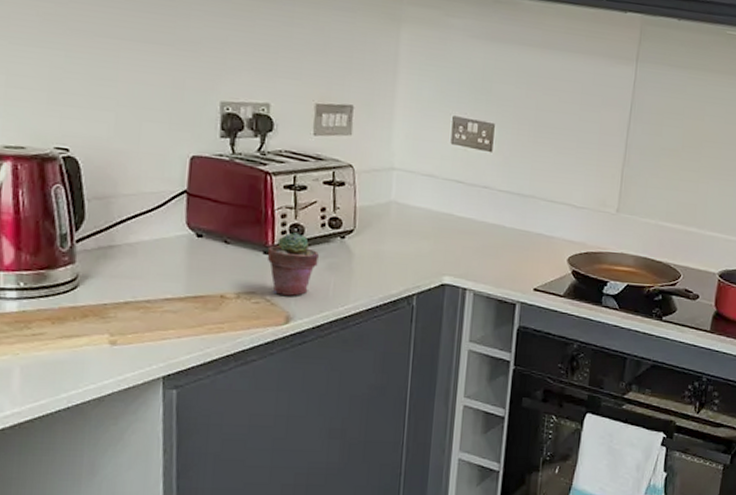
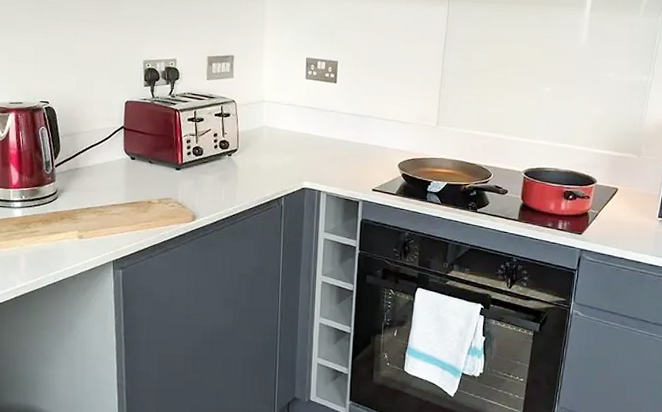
potted succulent: present [267,232,319,296] -> none [178,153,213,200]

